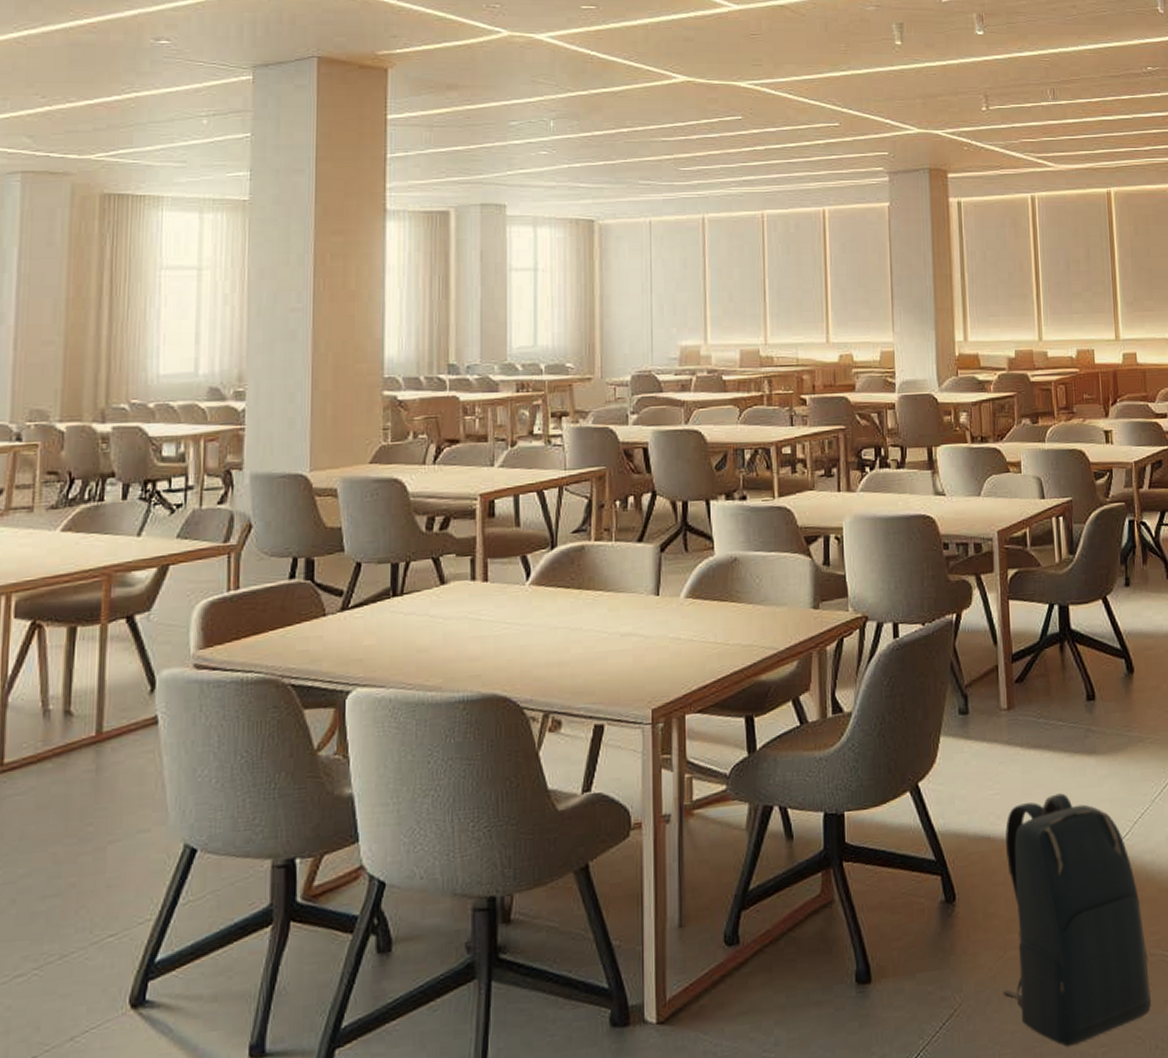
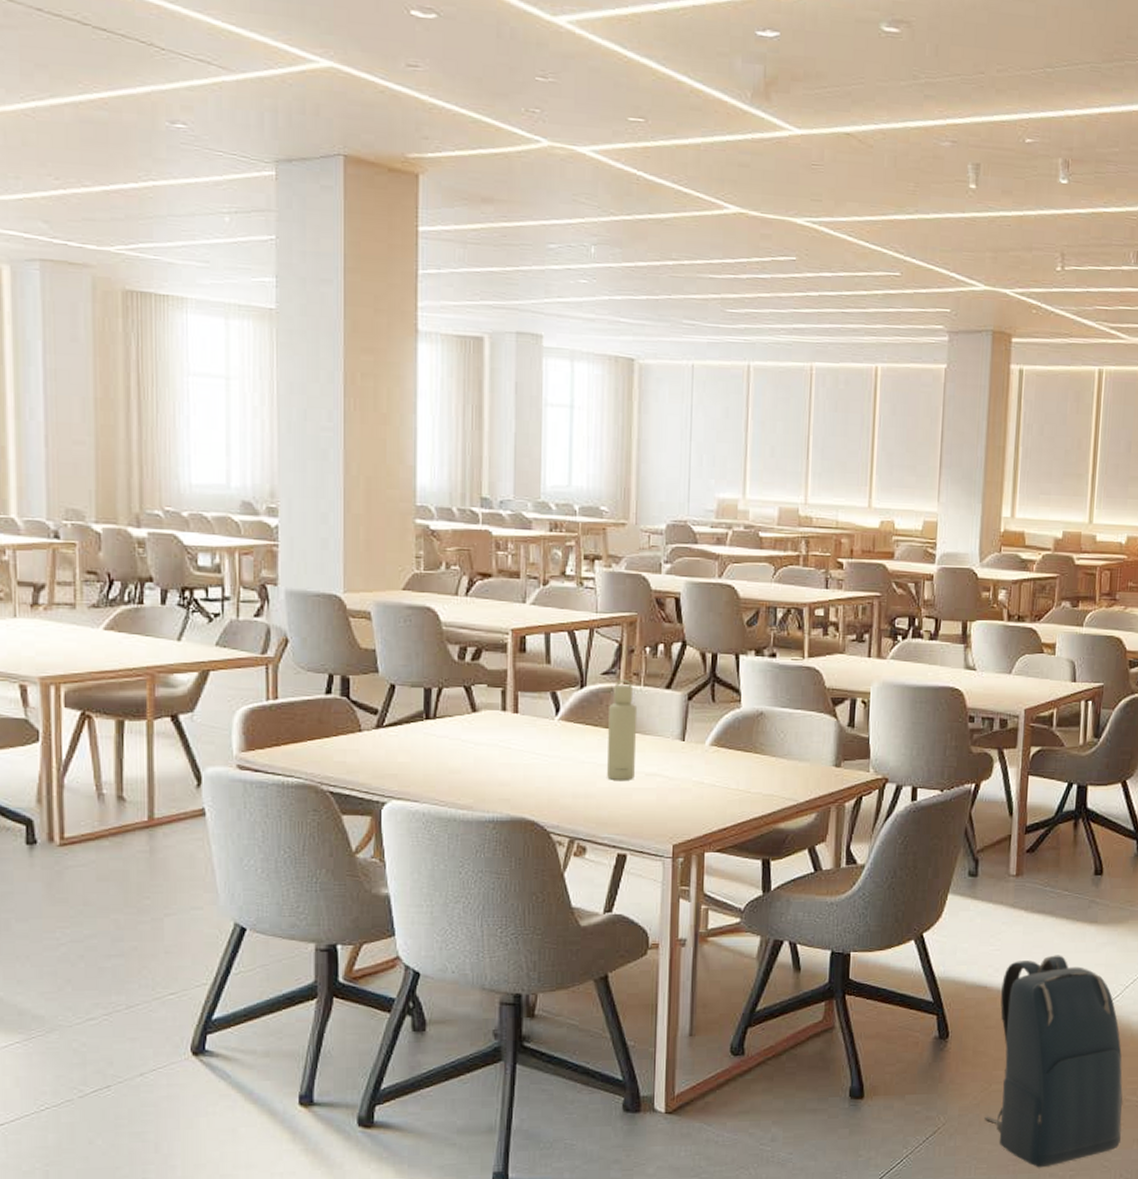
bottle: none [581,536,610,644] -> present [607,680,638,780]

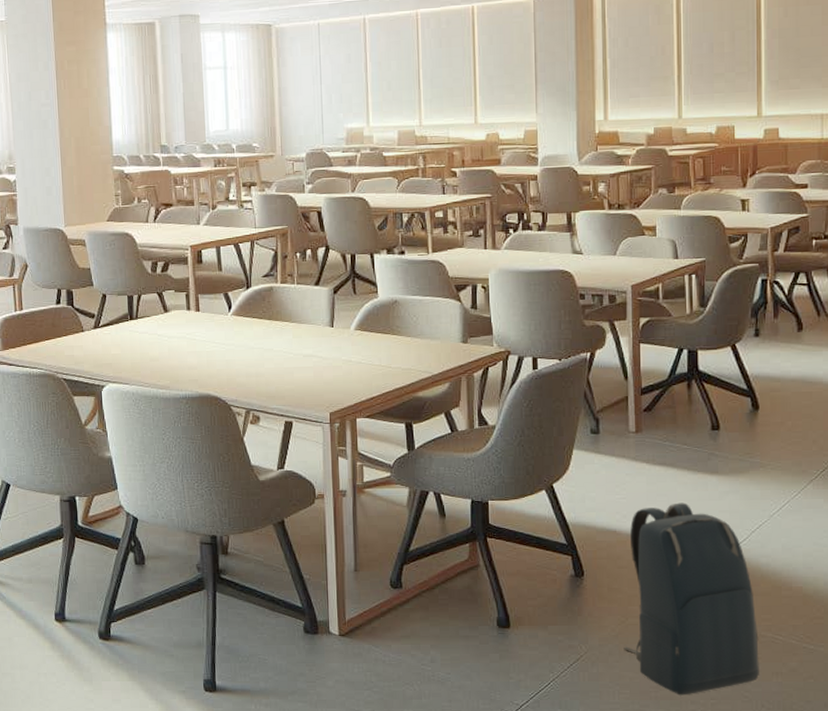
bottle: present [607,680,638,780] -> none [270,280,294,362]

